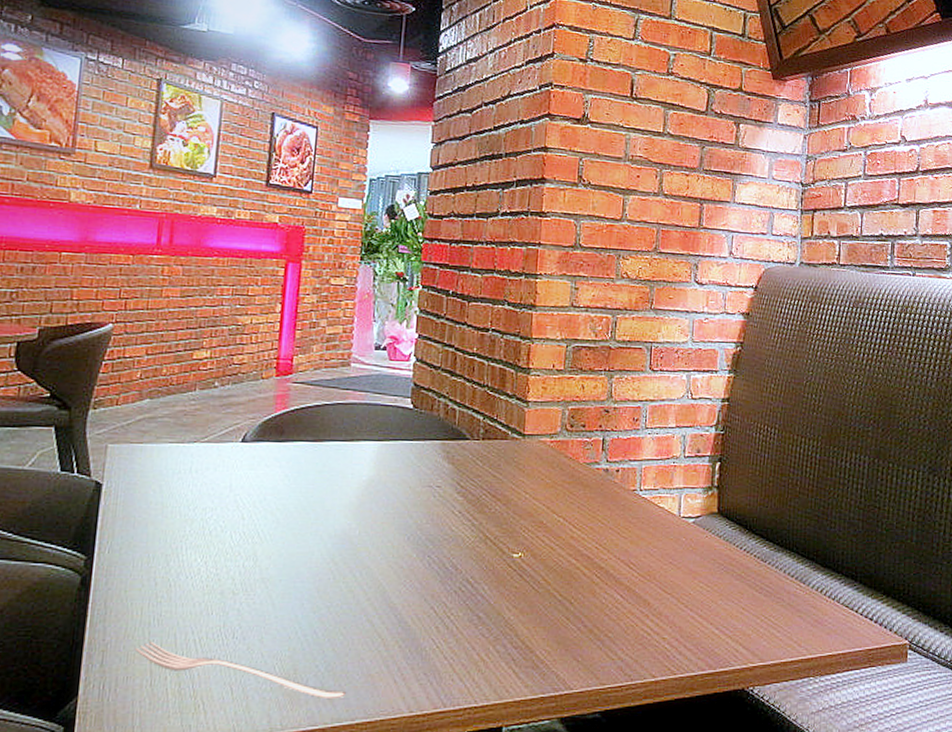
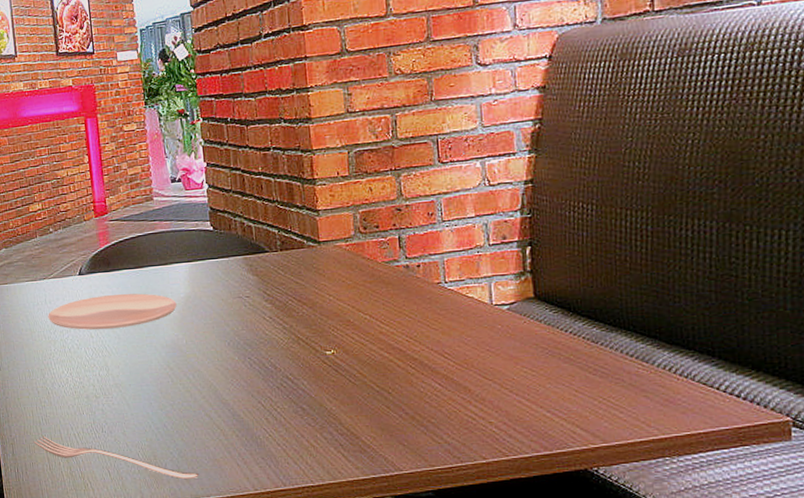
plate: none [189,469,356,511] -> present [48,293,177,330]

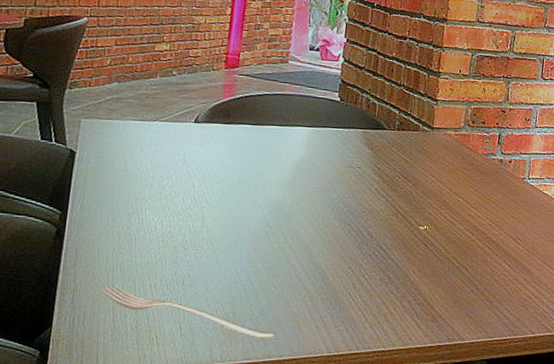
plate: present [48,293,177,330] -> none [149,146,290,181]

